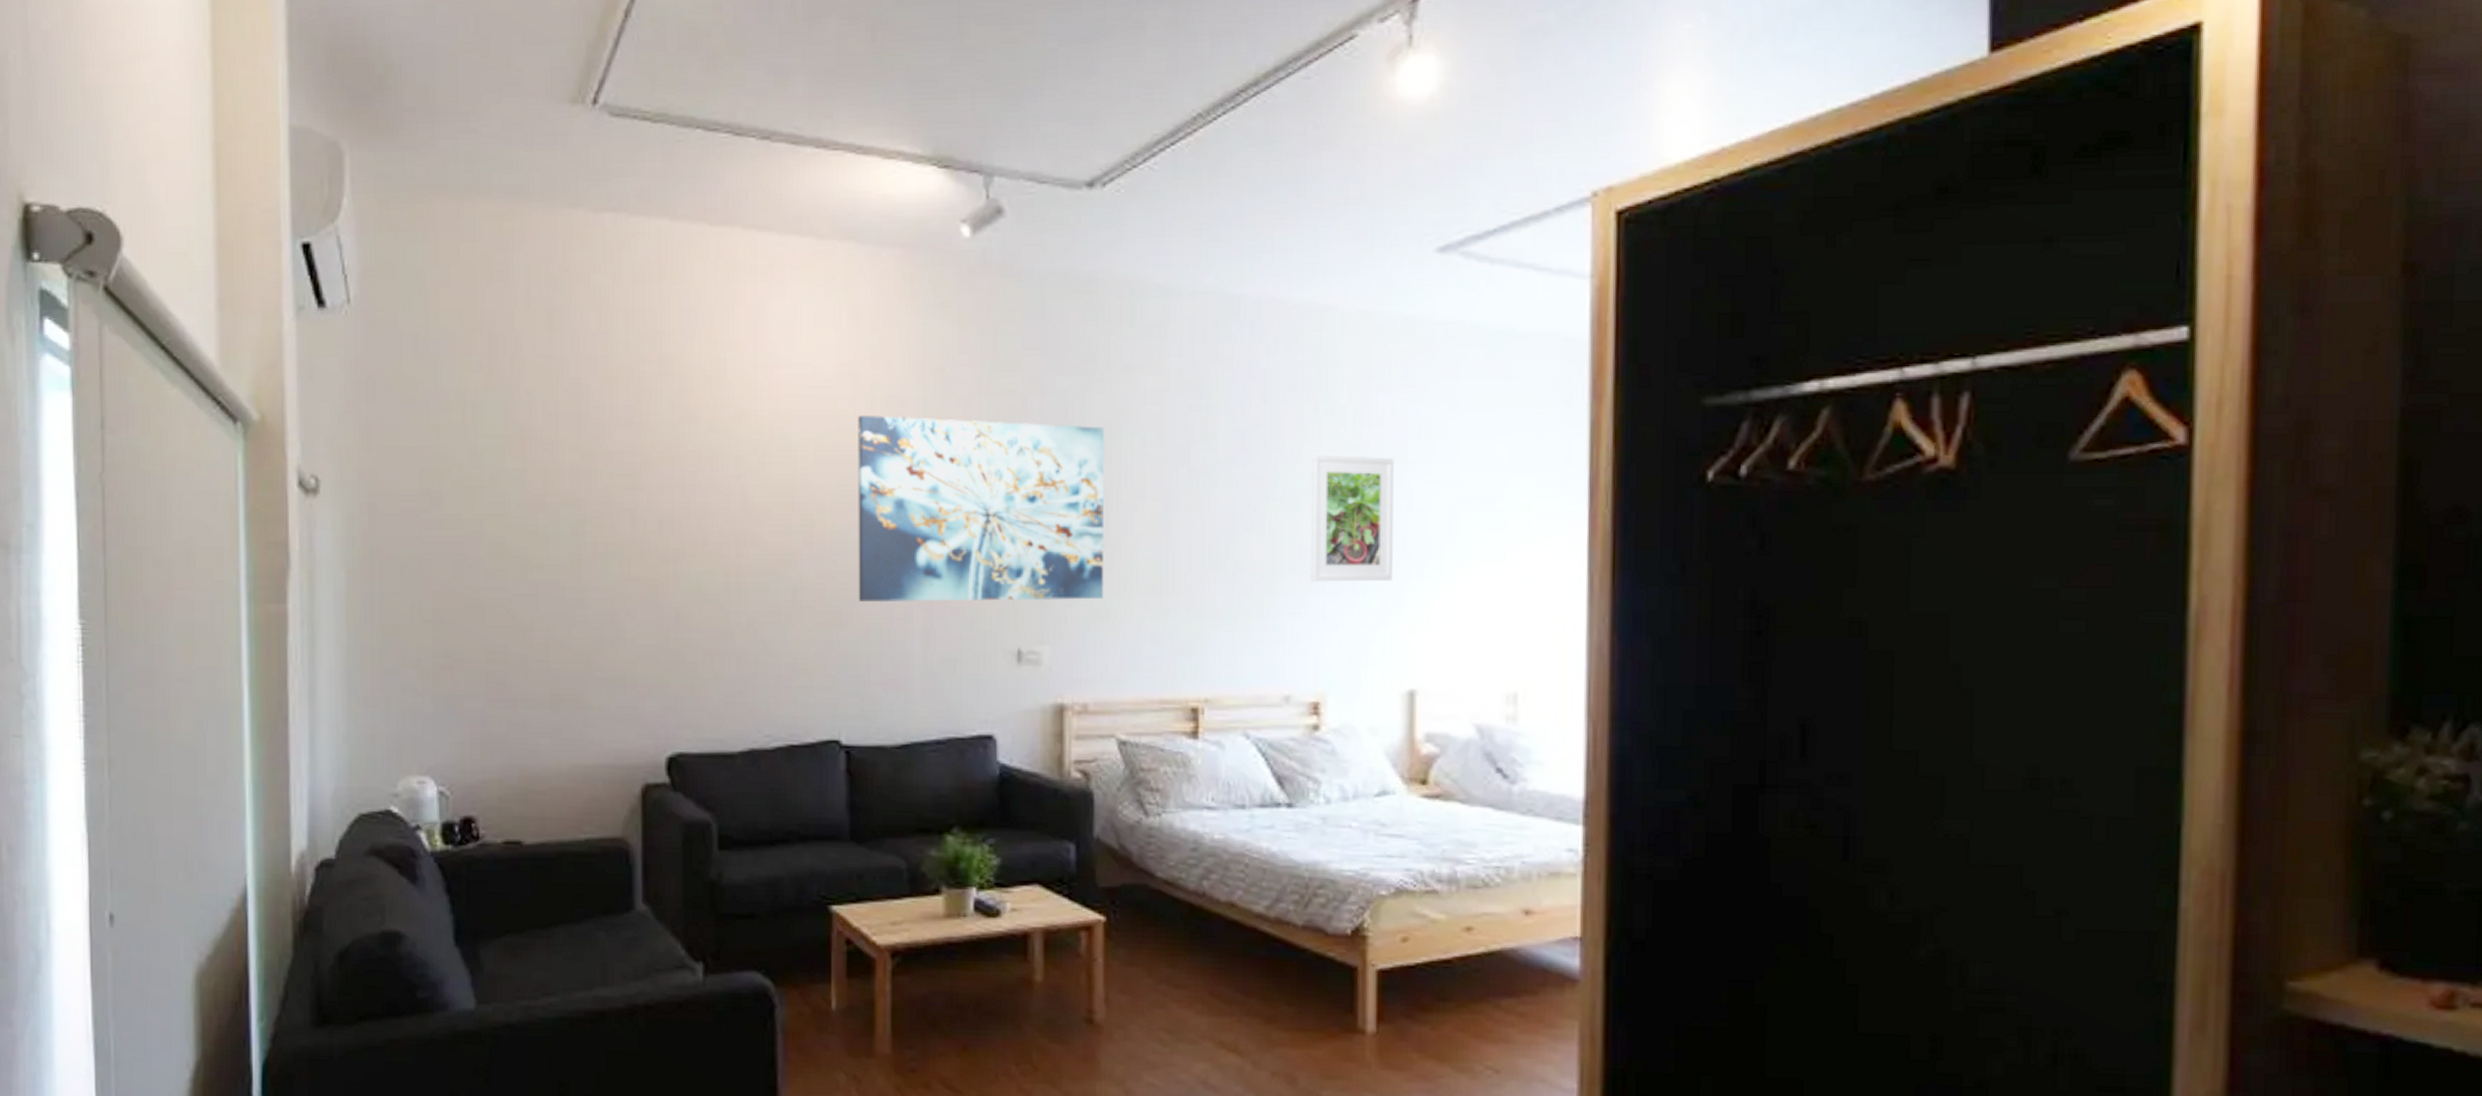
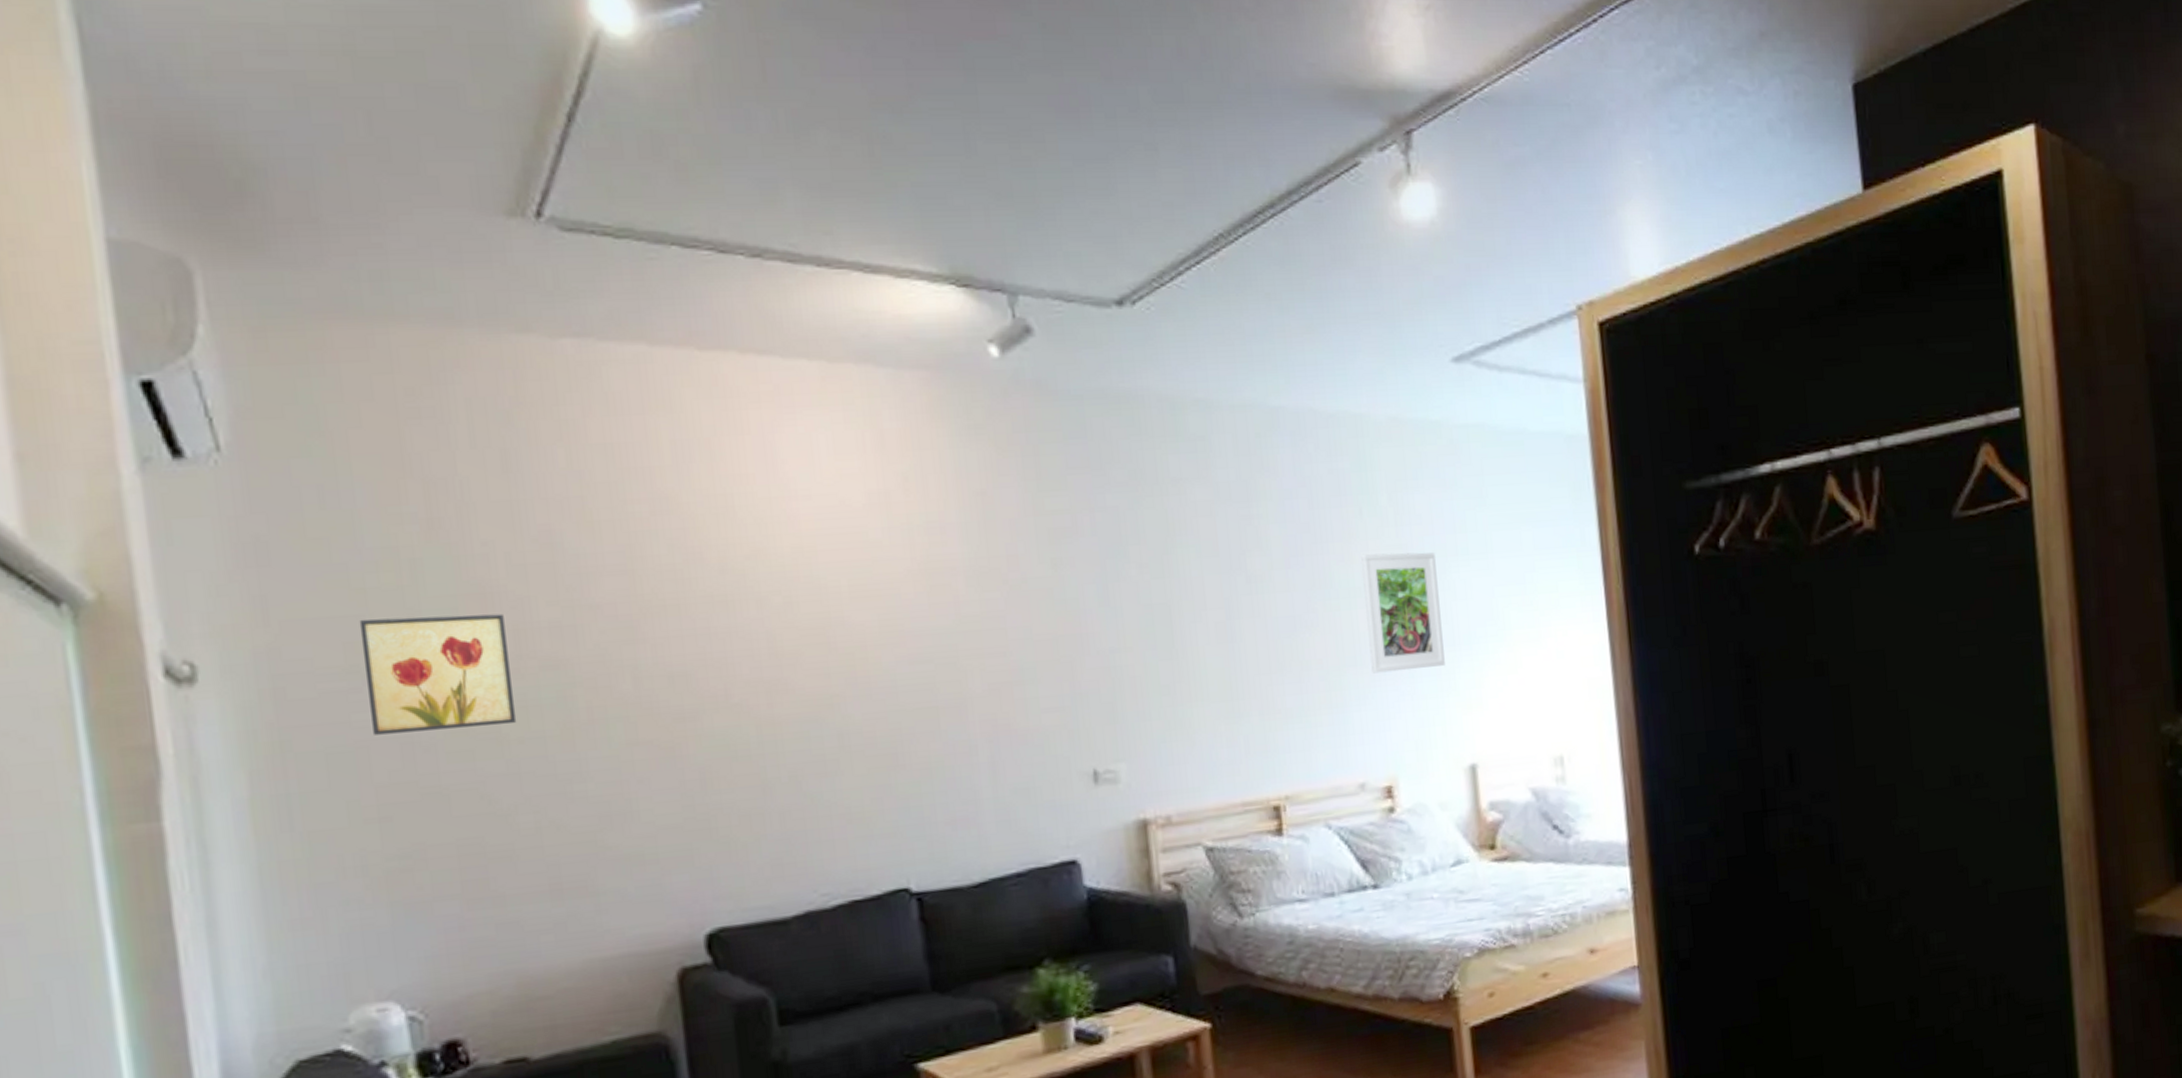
wall art: none [433,450,539,550] -> present [359,613,517,735]
wall art: present [858,416,1105,603] -> none [894,540,1175,740]

